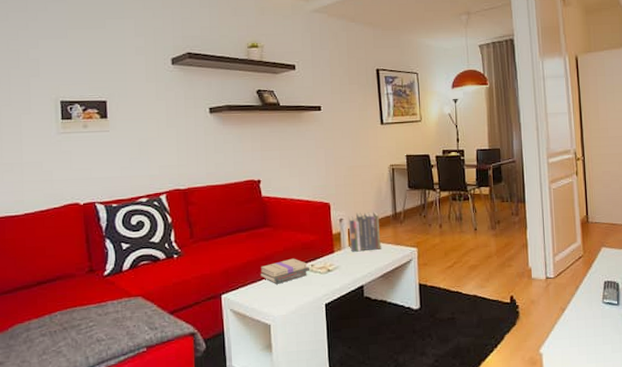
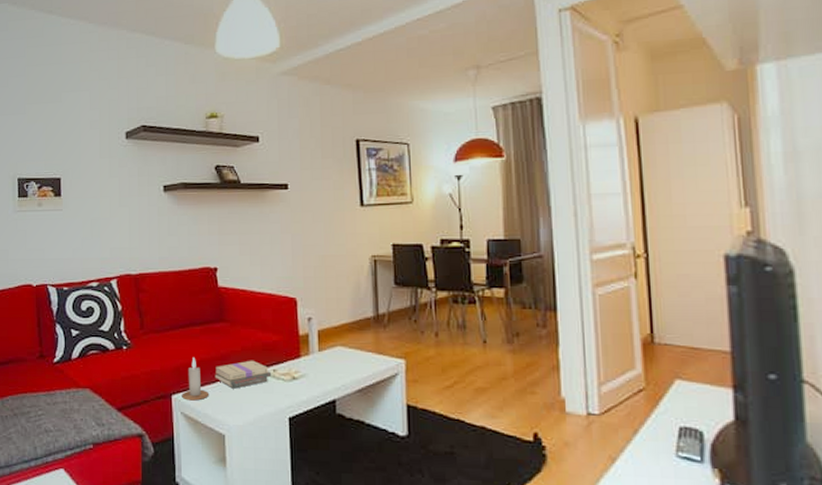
candle: none [230,260,255,298] -> present [182,357,208,401]
books: present [348,211,381,252] -> none [318,311,359,359]

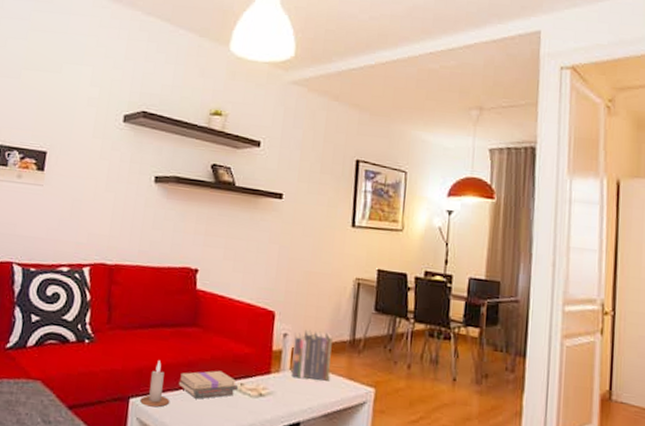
books: none [318,311,359,359] -> present [291,329,333,381]

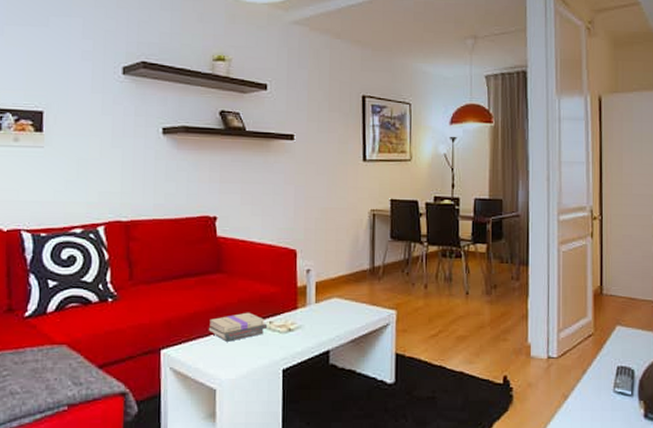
candle: present [140,360,169,408] -> none [172,310,201,355]
books: present [291,329,333,381] -> none [316,263,354,310]

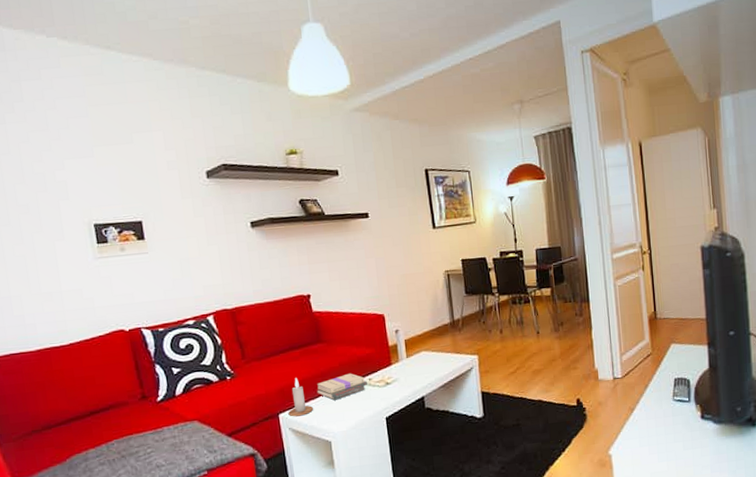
candle: none [172,310,201,355] -> present [288,378,313,417]

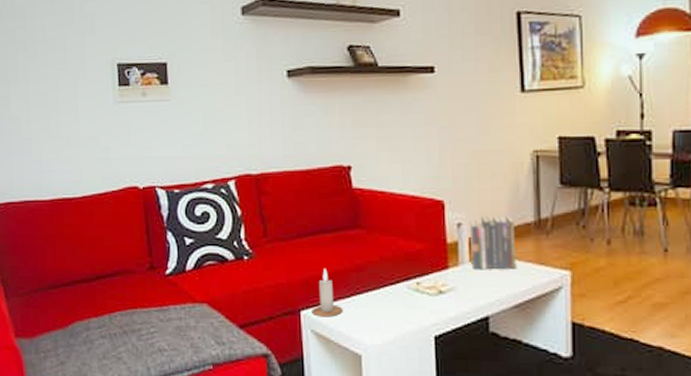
books: present [317,373,368,401] -> none [349,271,415,304]
books: none [404,320,441,364] -> present [469,216,517,270]

